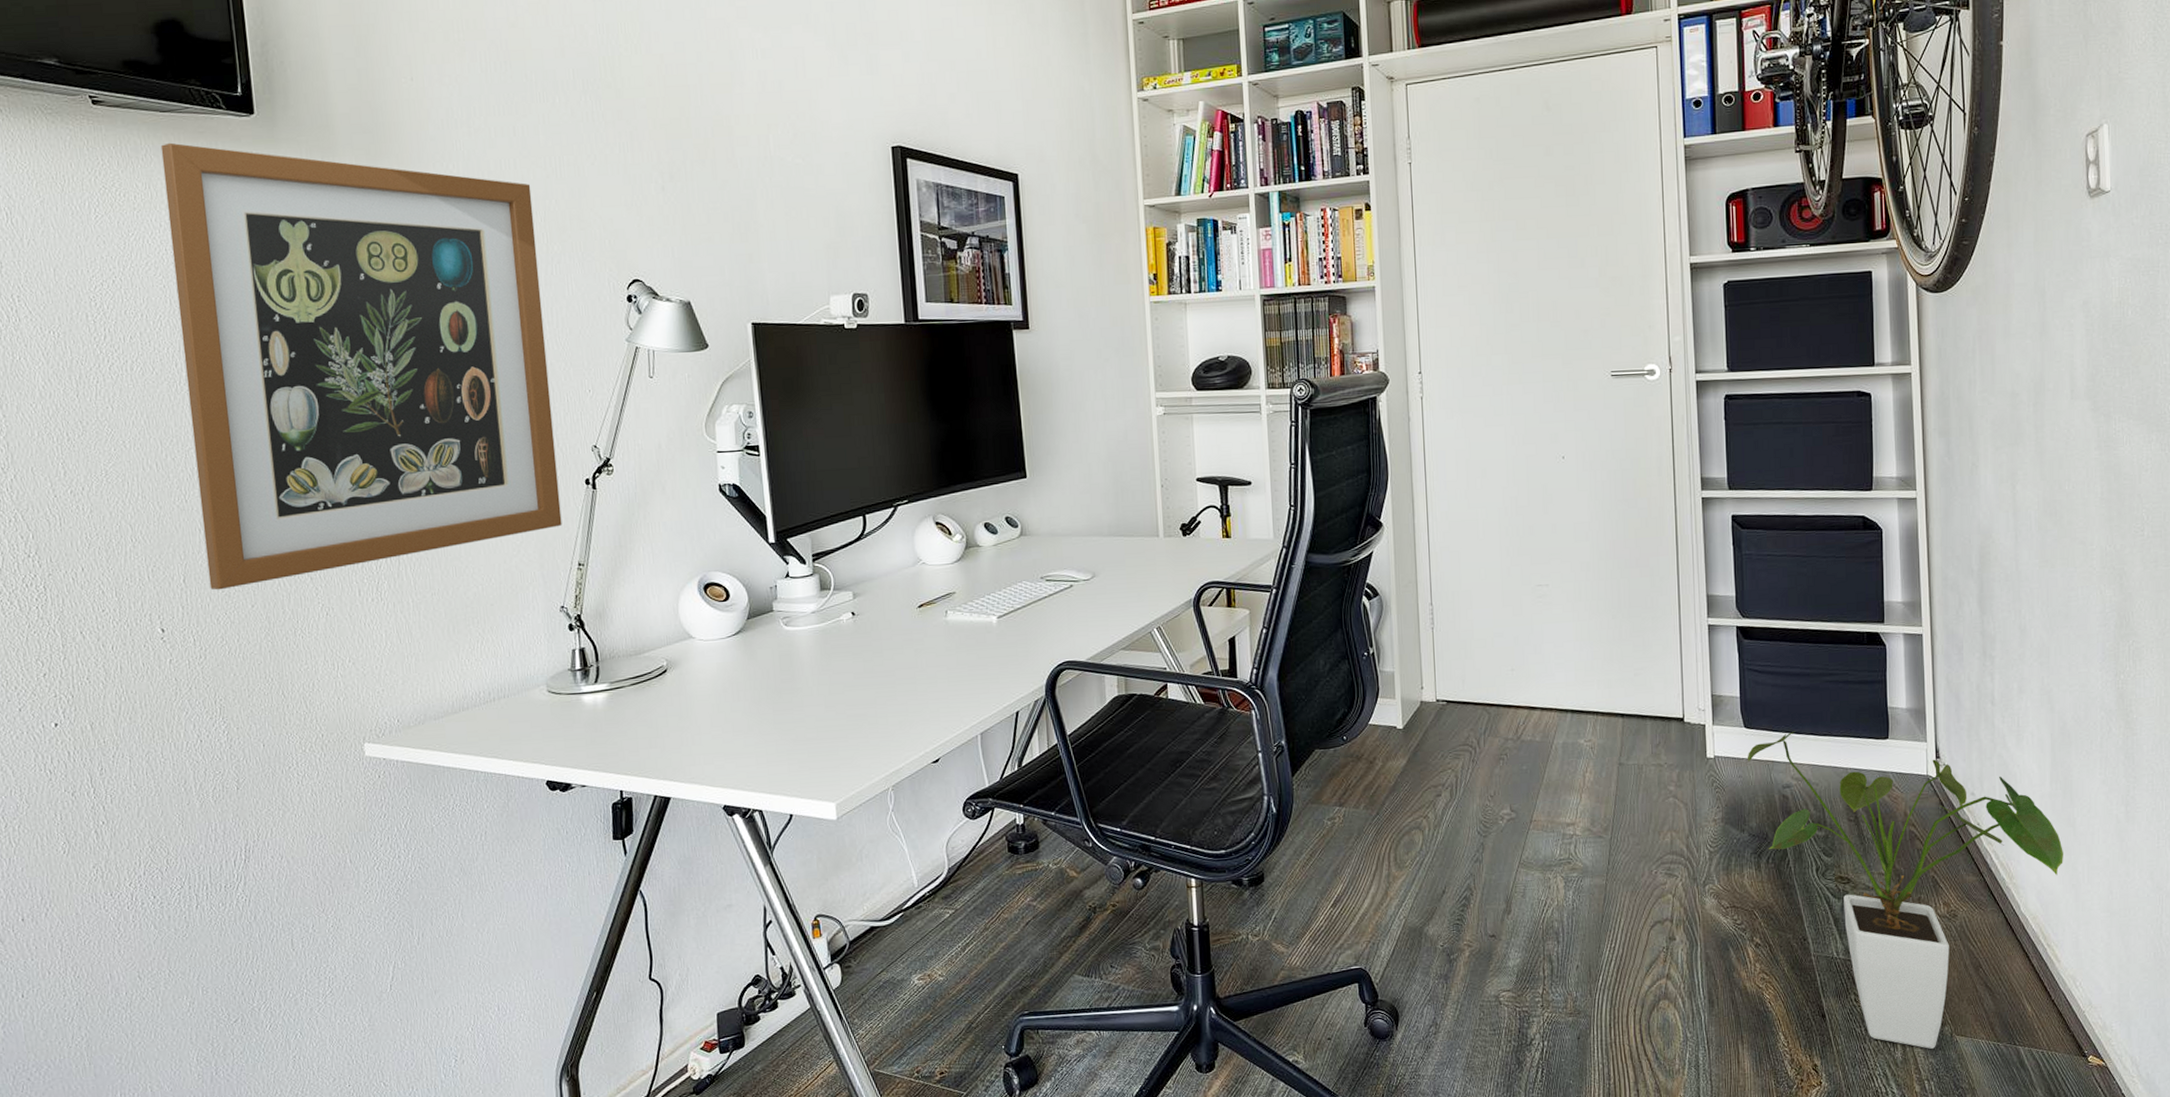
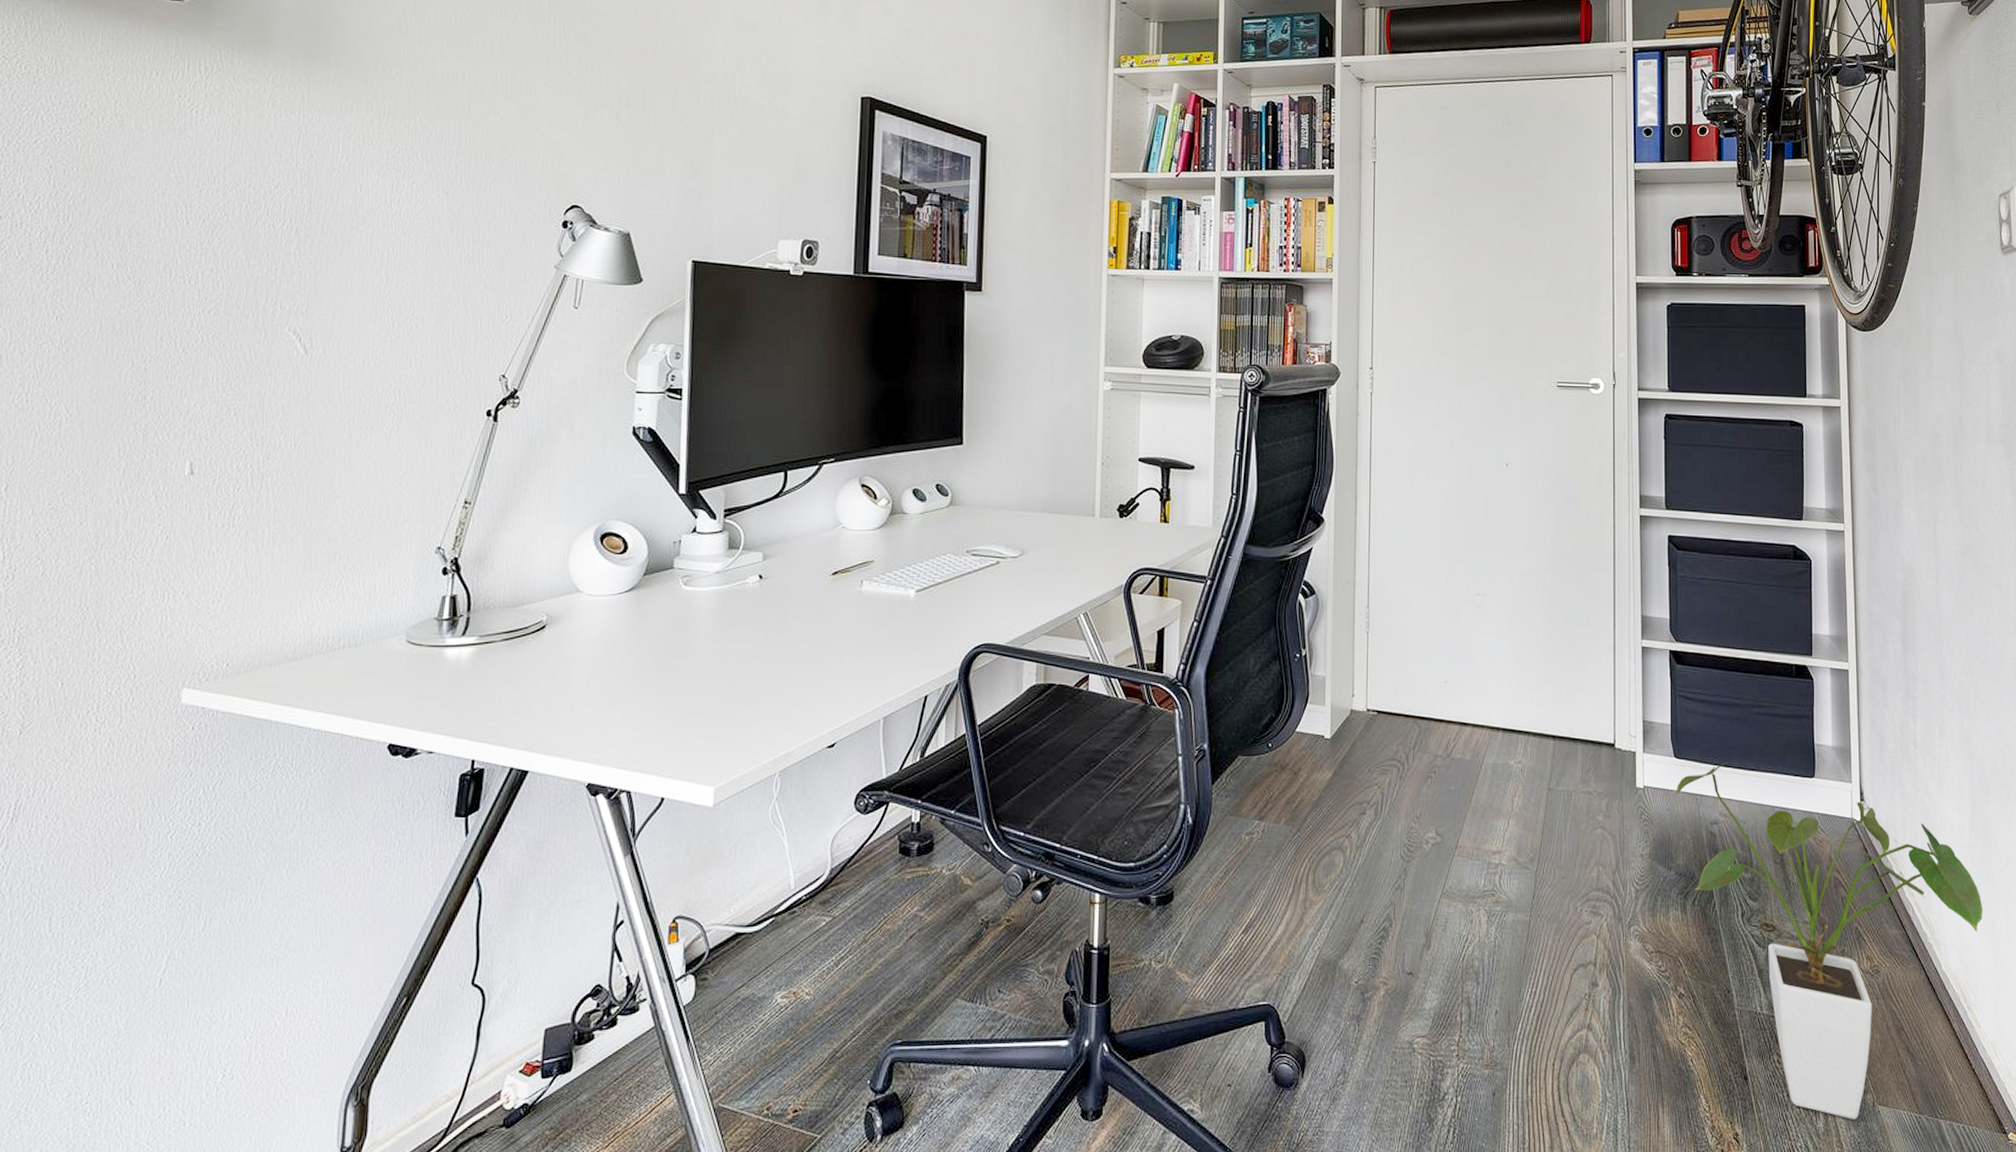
wall art: present [160,142,562,590] -> none [35,18,477,503]

